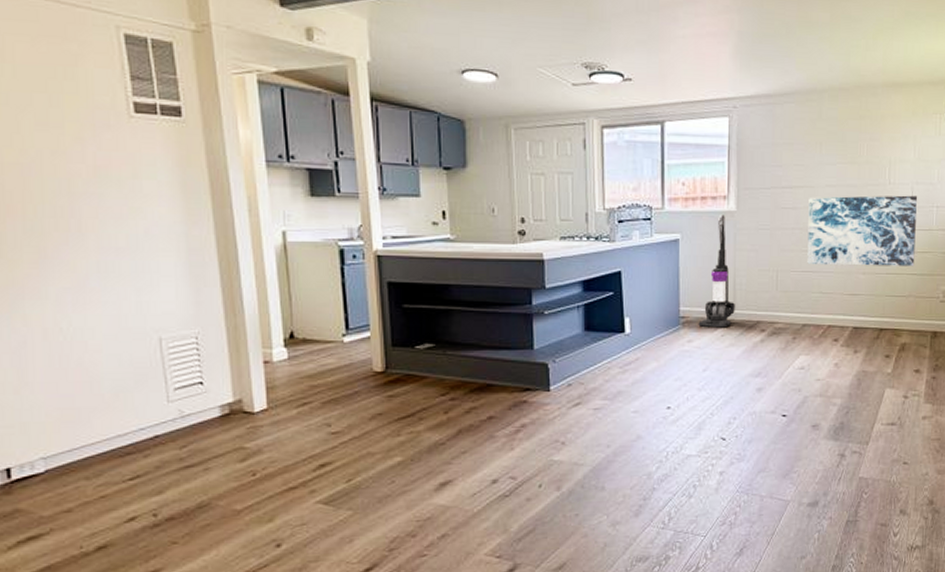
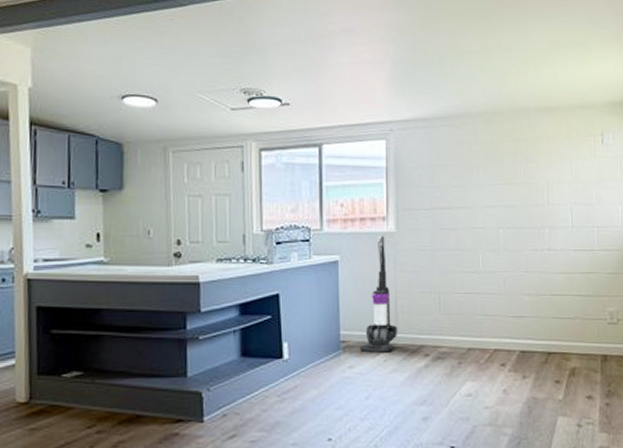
wall art: present [807,195,918,267] -> none [468,215,579,288]

